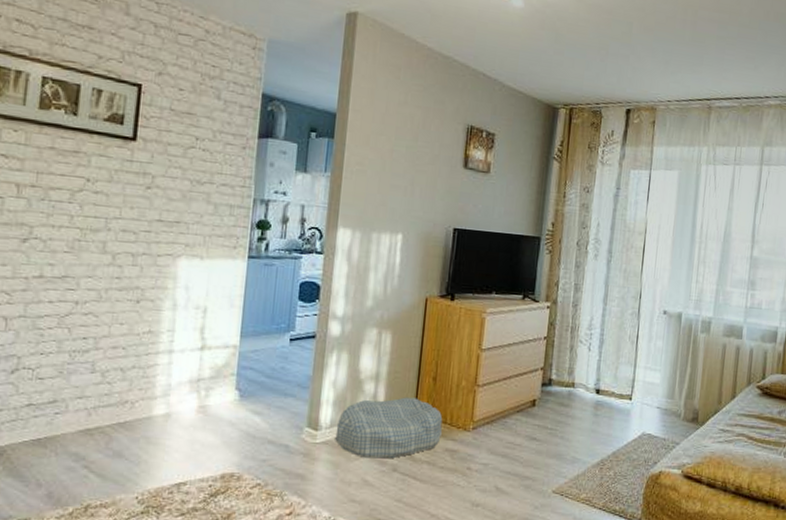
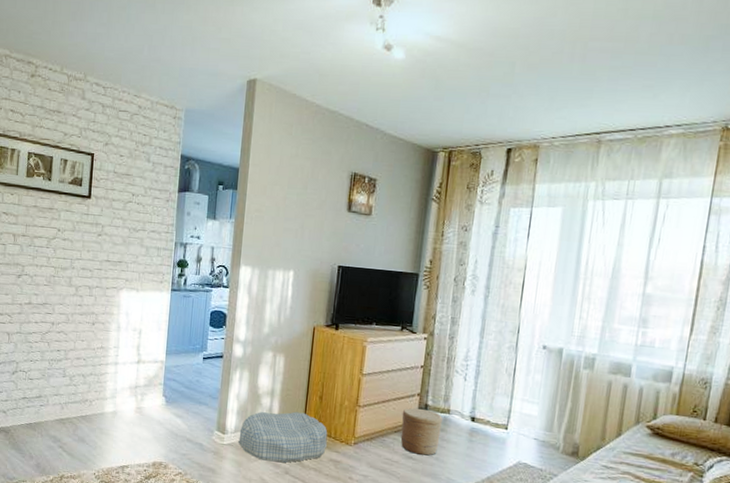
basket: none [523,383,567,435] -> present [400,407,443,456]

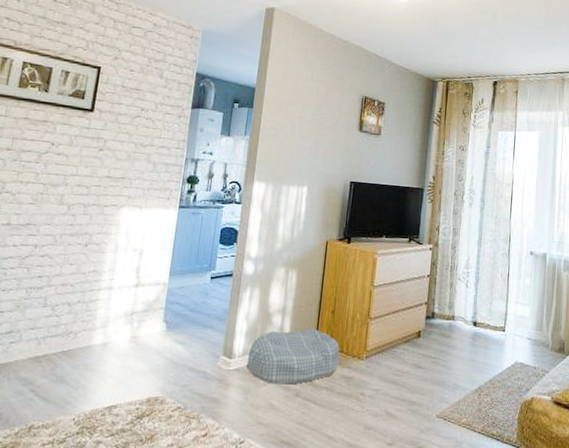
basket: present [400,407,443,456] -> none [410,316,448,364]

